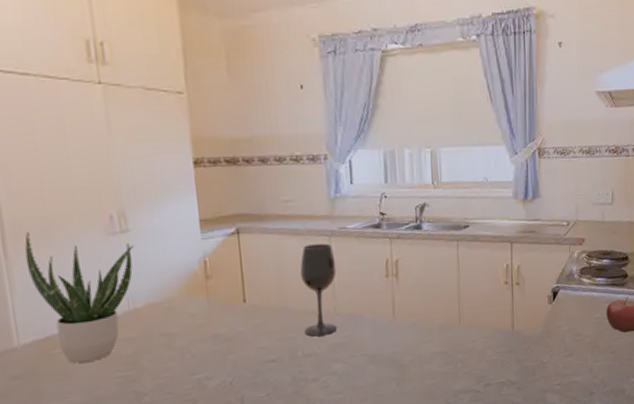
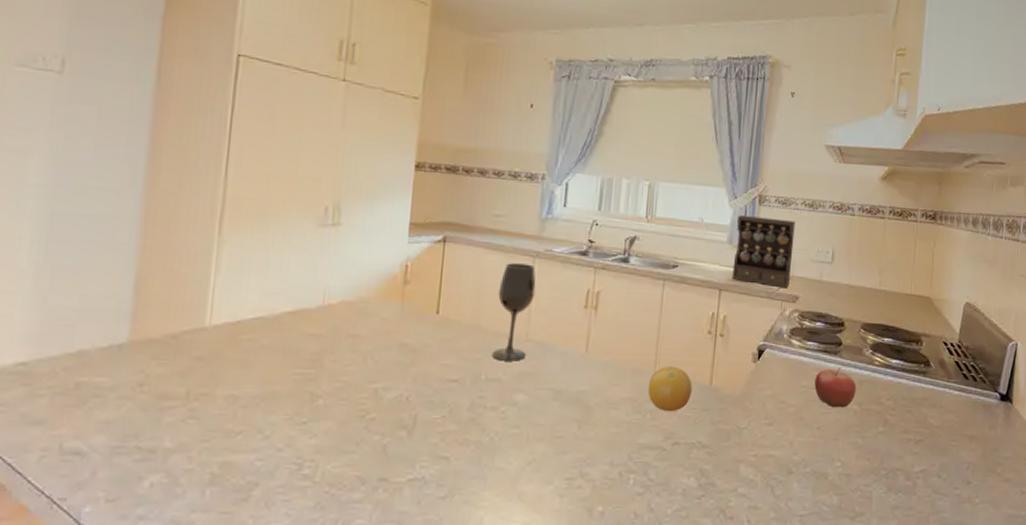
potted plant: present [24,231,133,363] -> none [236,212,341,353]
fruit: none [455,317,497,359] -> present [647,366,693,412]
spice rack: none [520,168,576,233] -> present [732,215,795,289]

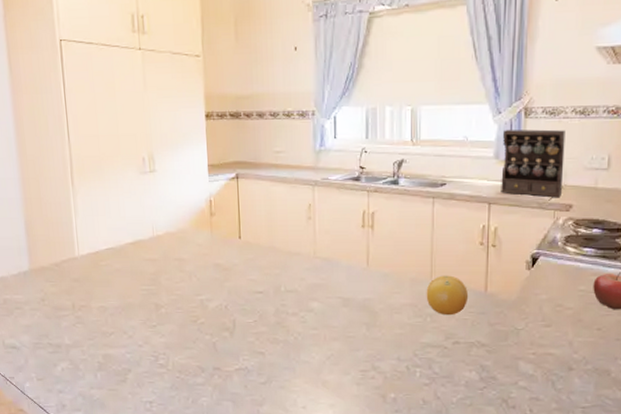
wine glass: present [491,263,536,361] -> none [286,192,318,275]

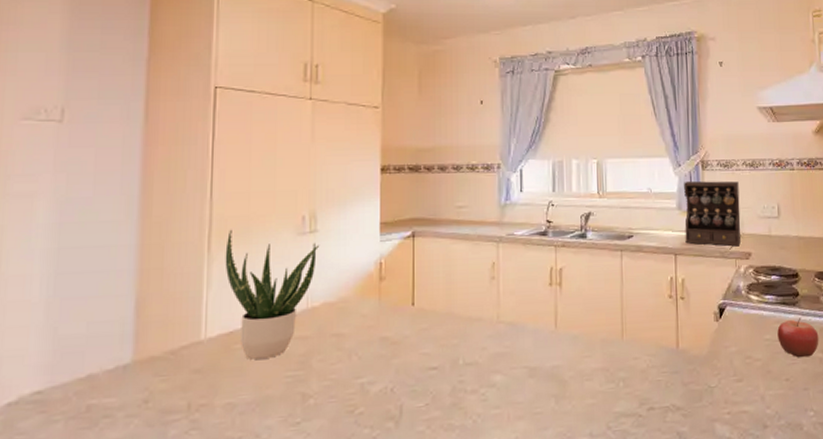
potted plant: none [85,167,158,274] -> present [225,229,319,360]
fruit: present [426,275,469,316] -> none [617,332,661,378]

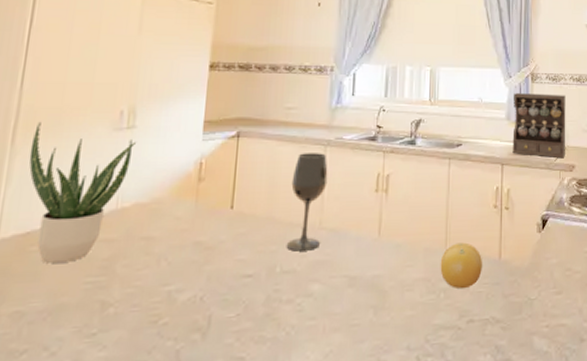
wine glass: none [467,249,502,345] -> present [286,153,328,252]
fruit: none [617,332,661,378] -> present [440,242,483,289]

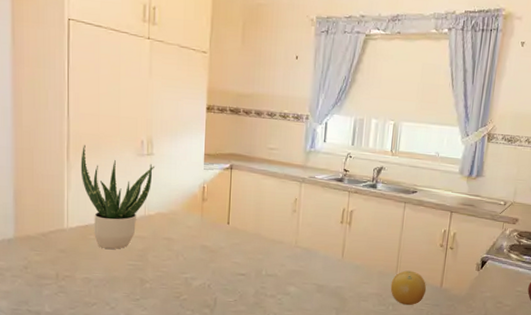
wine glass: present [286,153,328,252] -> none [269,186,303,262]
spice rack: present [512,93,566,159] -> none [462,151,519,212]

